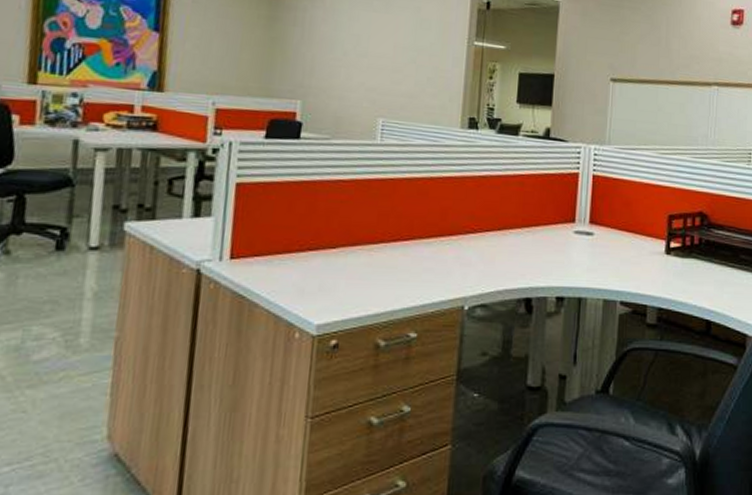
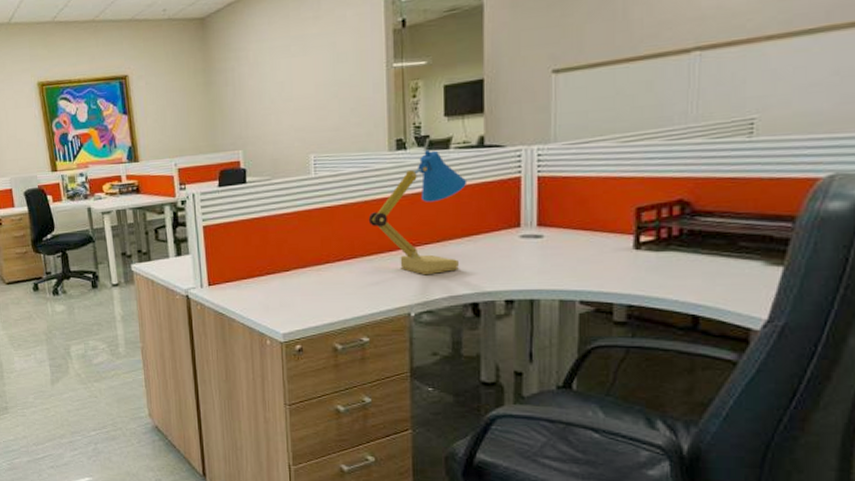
desk lamp: none [431,133,532,265] -> present [368,149,468,275]

